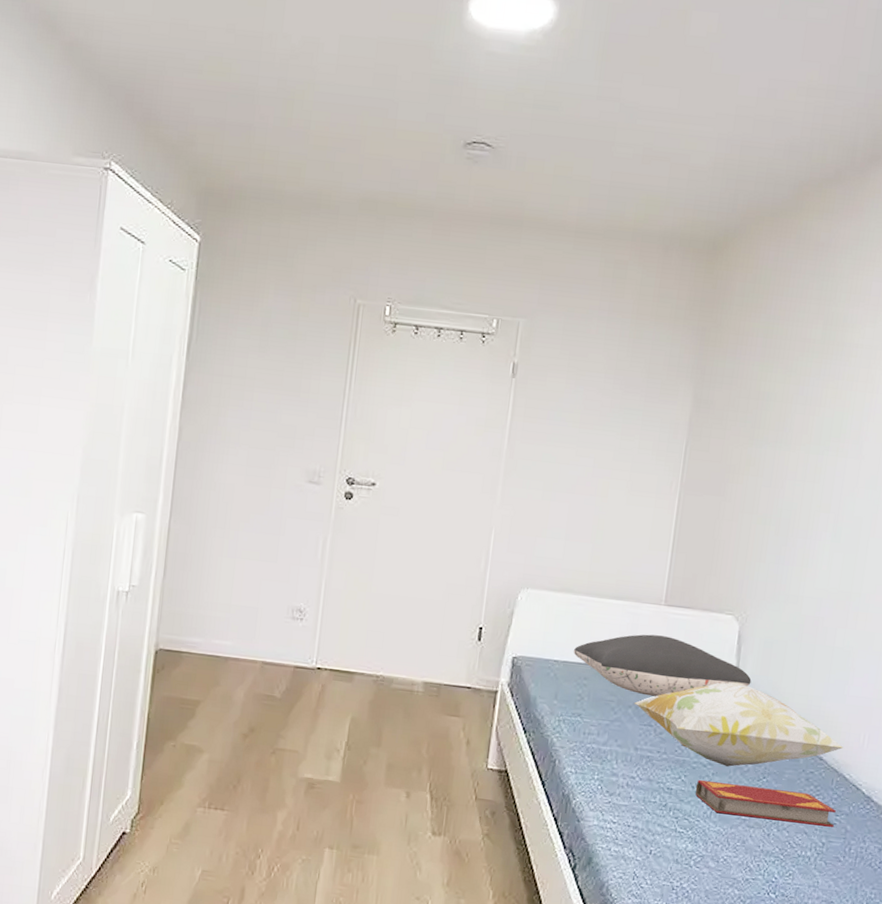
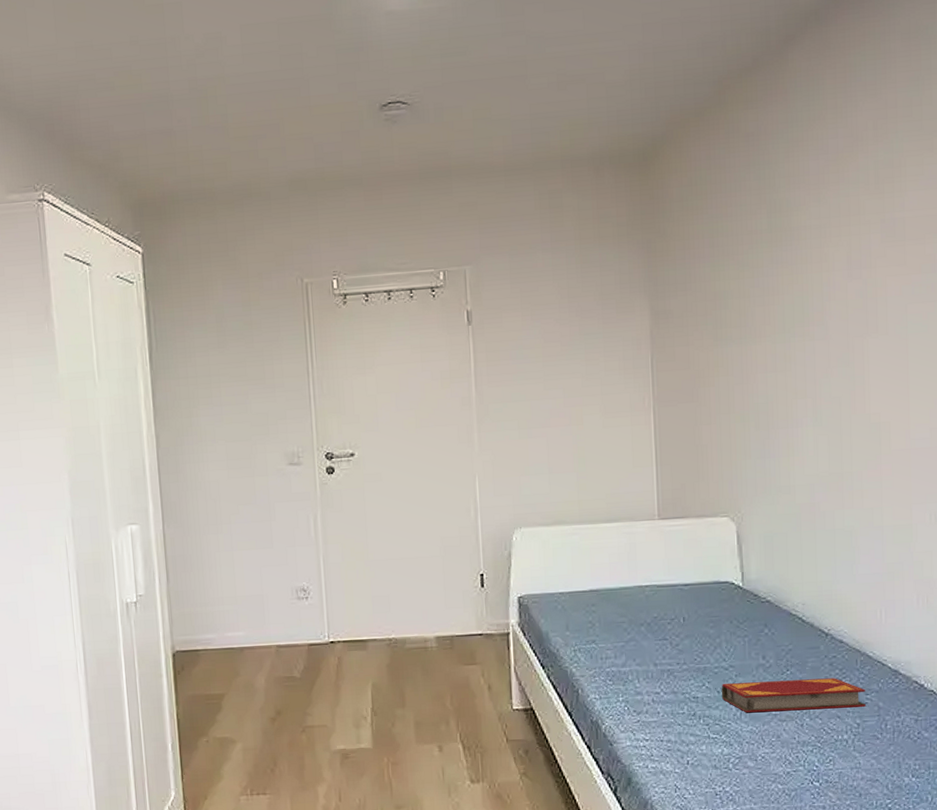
pillow: present [573,634,752,697] -> none [576,549,758,611]
decorative pillow: present [634,681,845,767] -> none [645,581,863,666]

